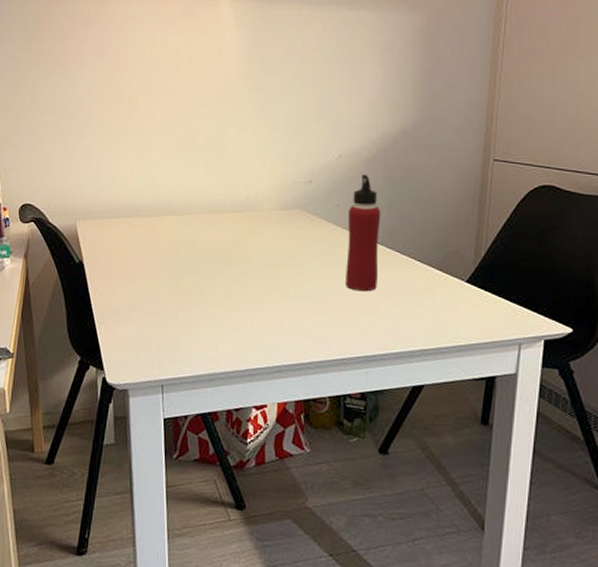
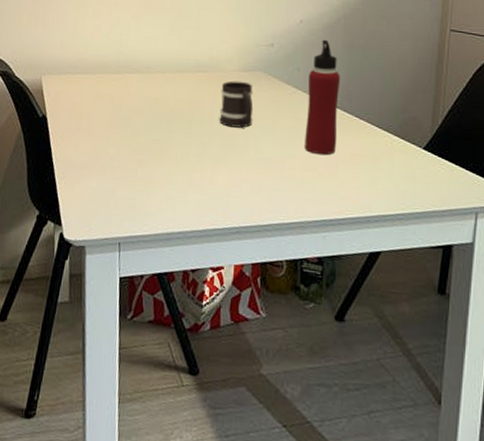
mug: none [258,219,293,267] -> present [219,81,254,128]

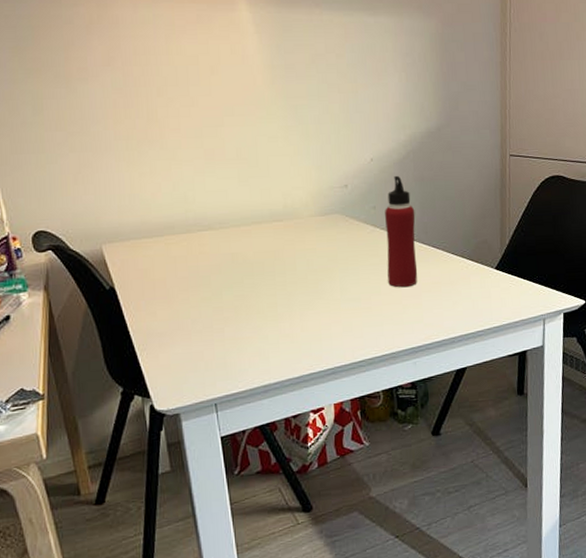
mug: present [219,81,254,128] -> none [300,226,336,273]

